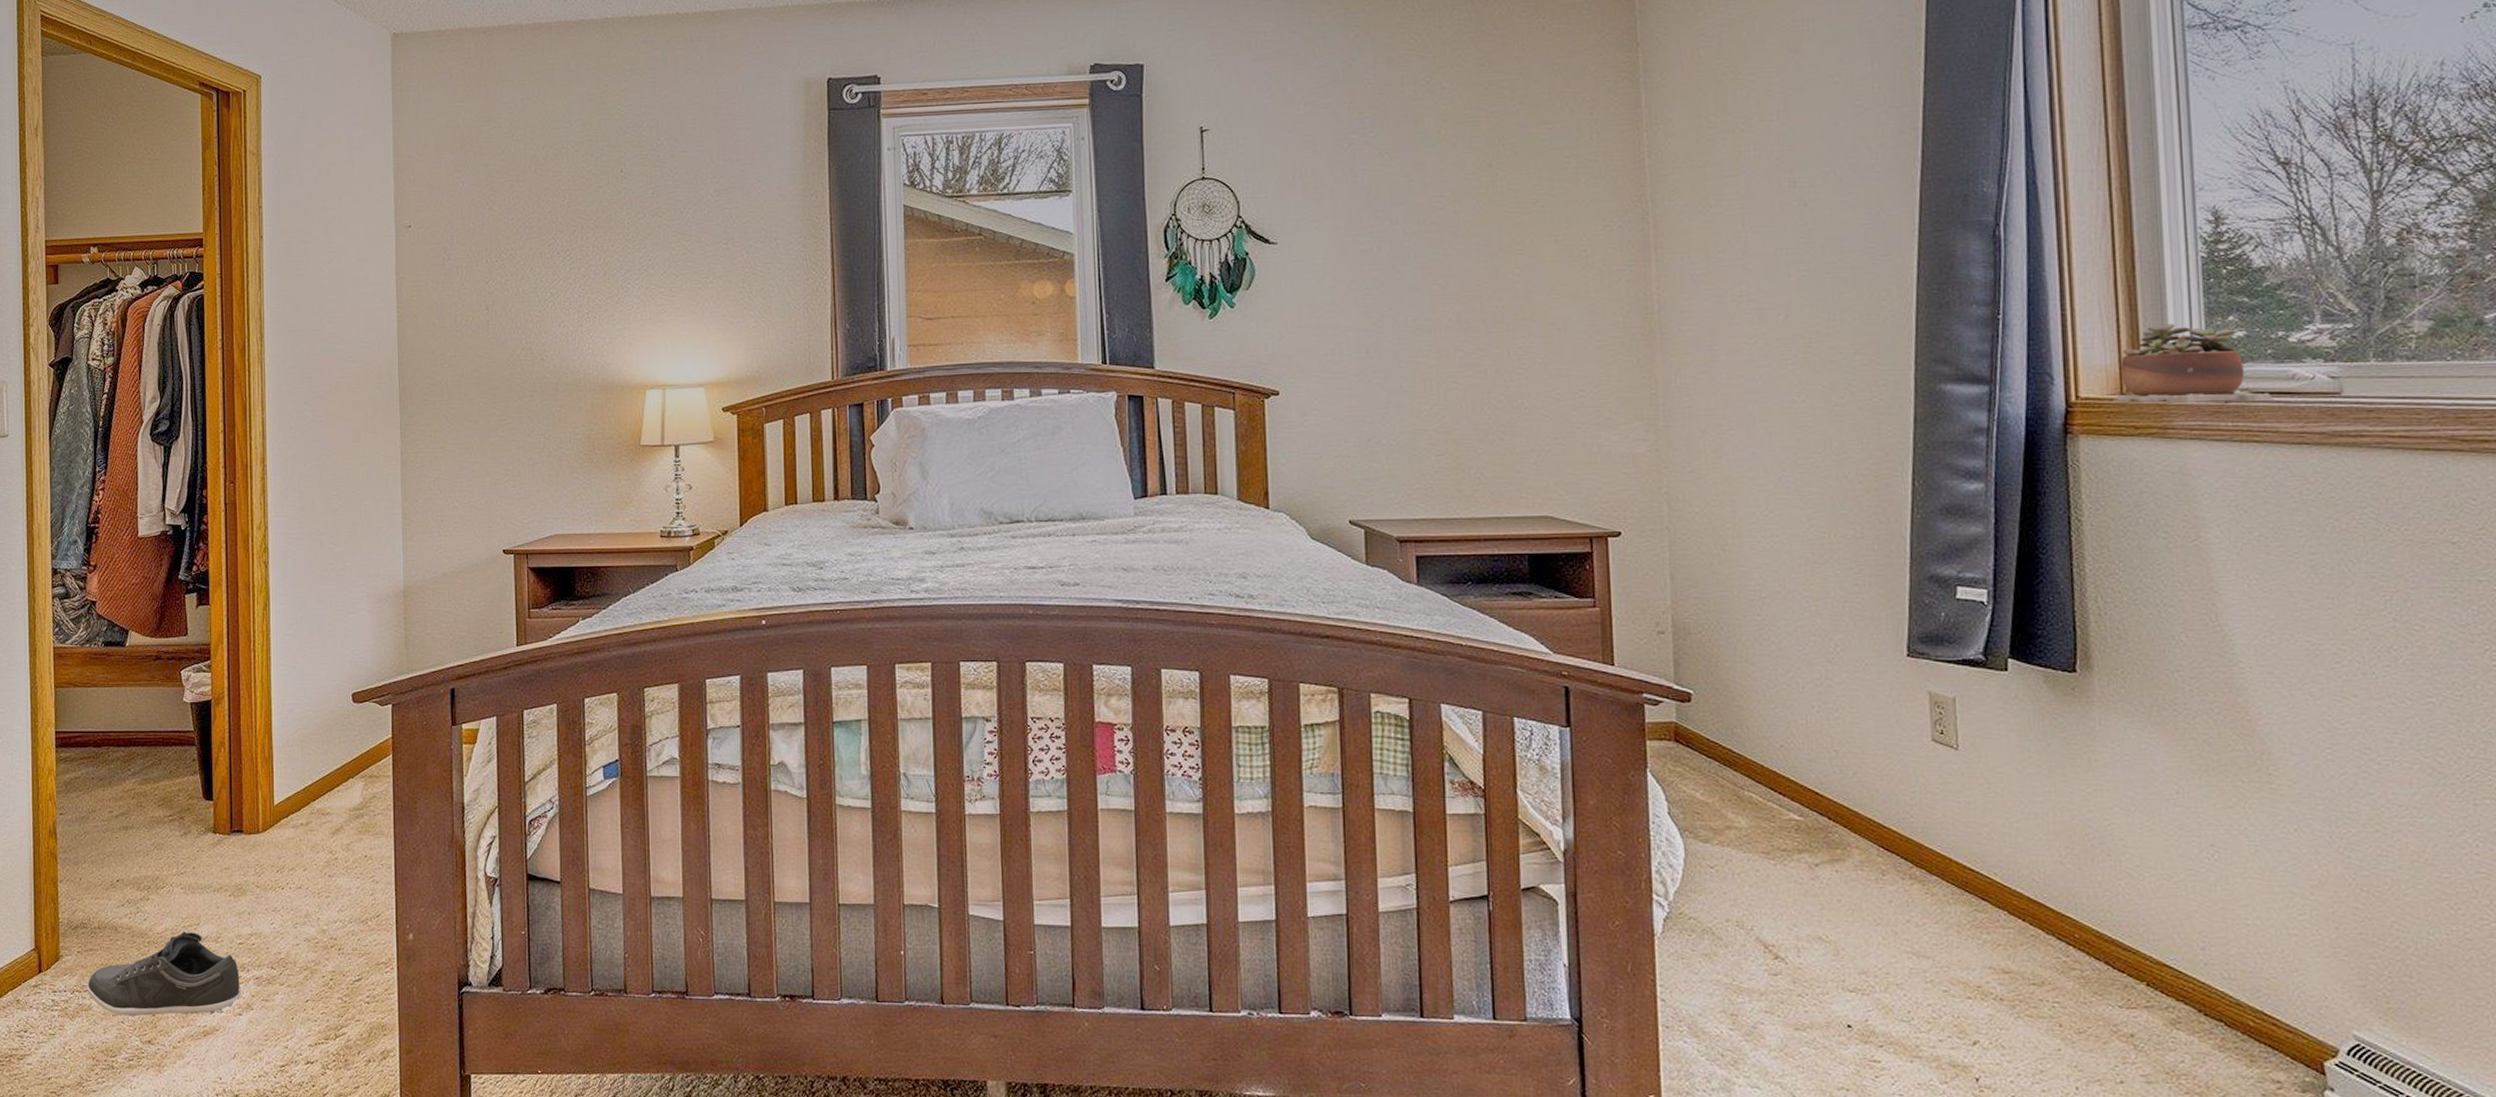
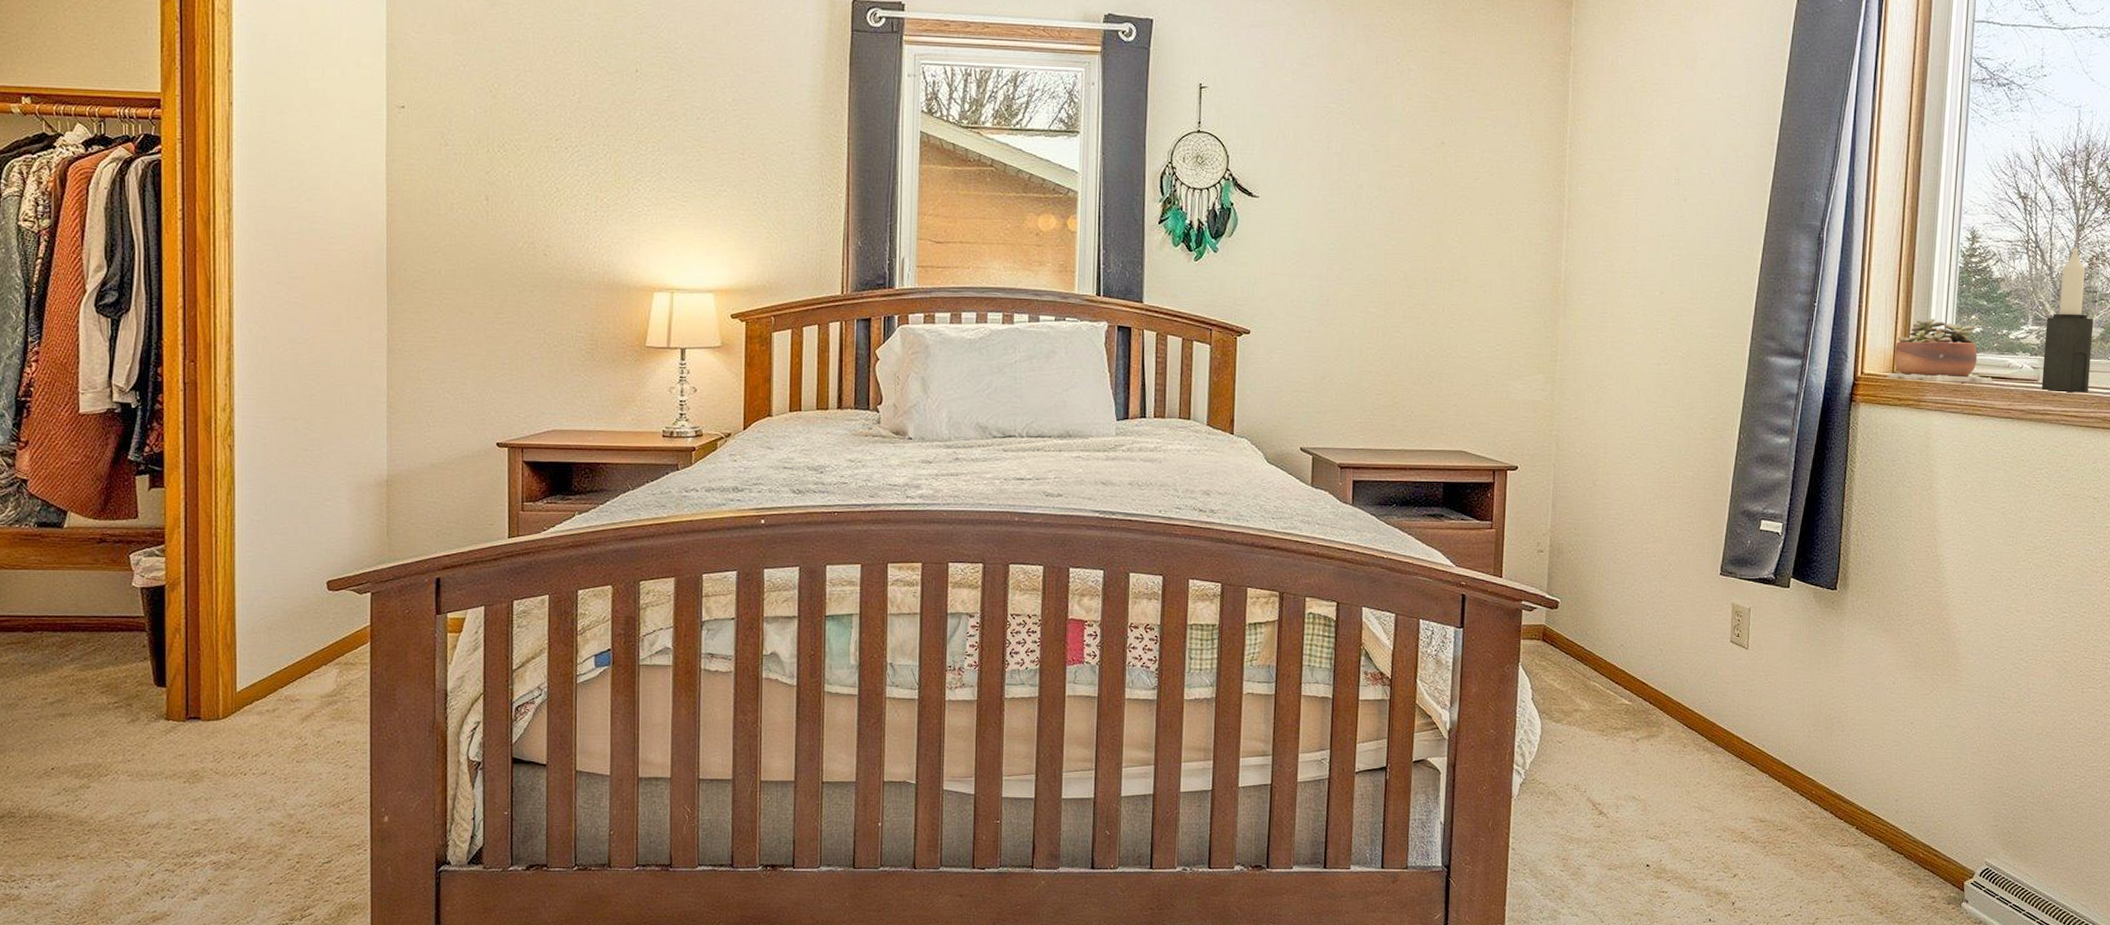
shoe: present [87,931,241,1017] -> none [15,818,196,905]
candle: none [2342,221,2422,406] -> present [2041,248,2094,392]

